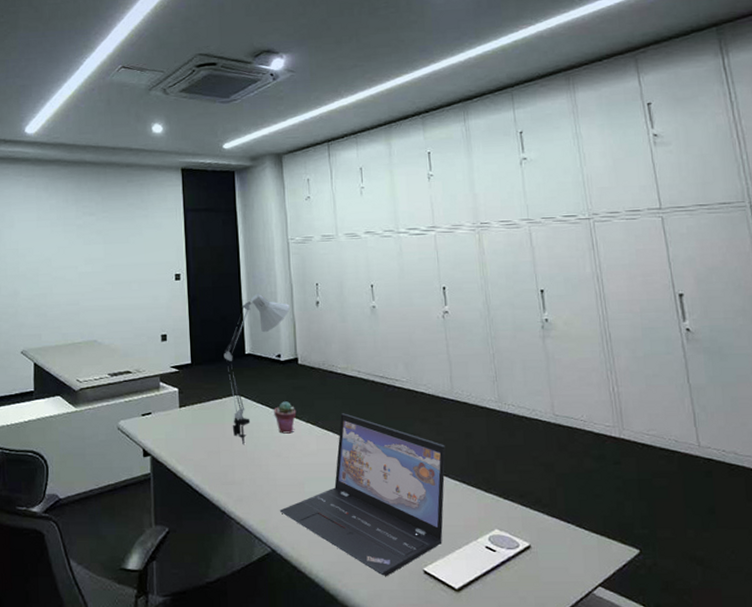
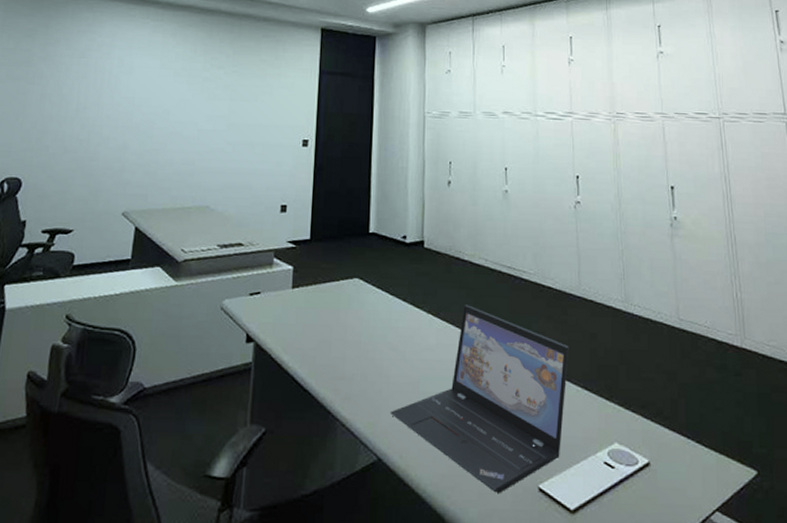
desk lamp: present [223,293,290,444] -> none [346,167,420,334]
potted succulent: present [274,401,297,434] -> none [394,288,418,325]

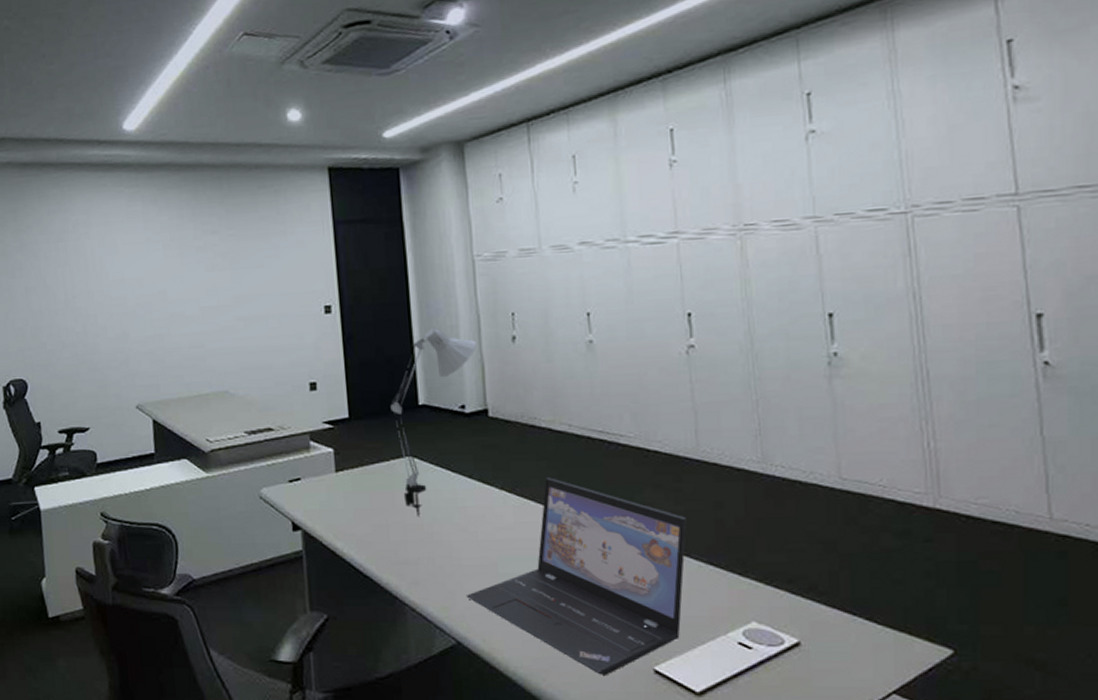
desk lamp: none [346,167,420,334] -> present [390,327,477,516]

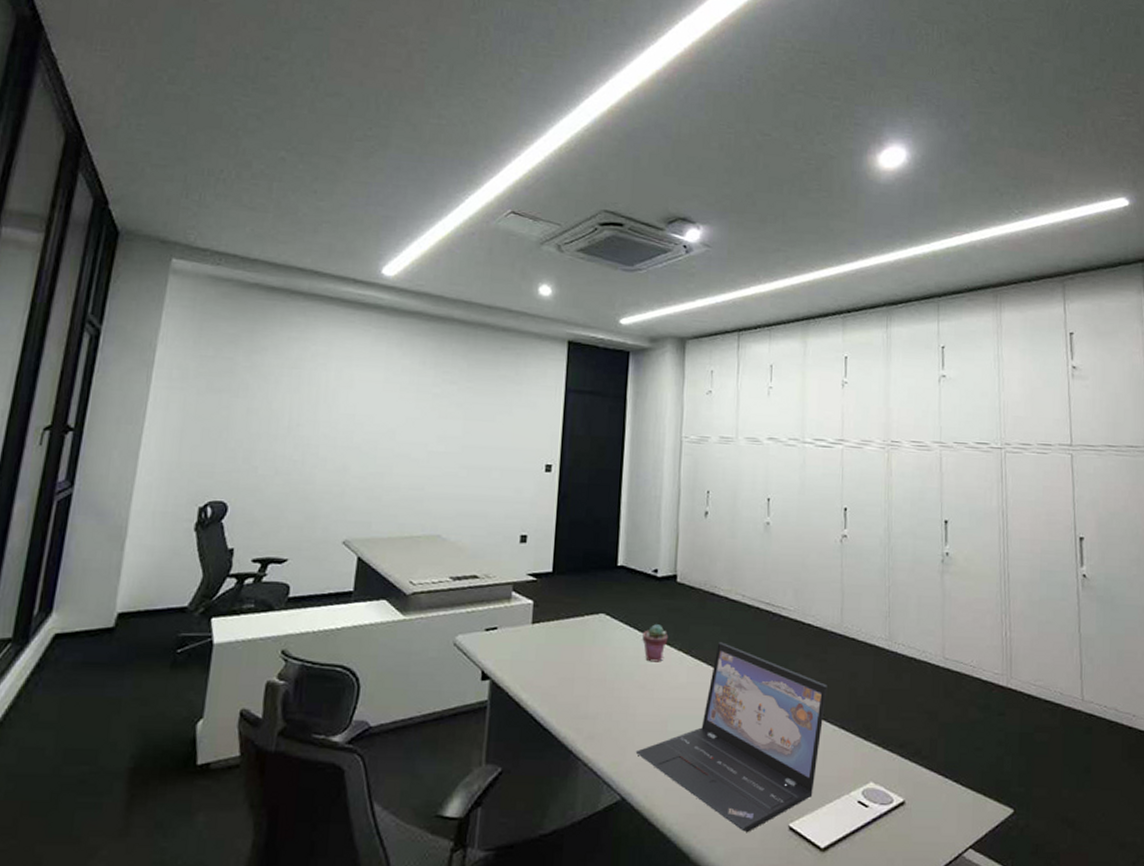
desk lamp: present [390,327,477,516] -> none [591,495,675,672]
potted succulent: none [457,463,487,503] -> present [642,624,669,662]

